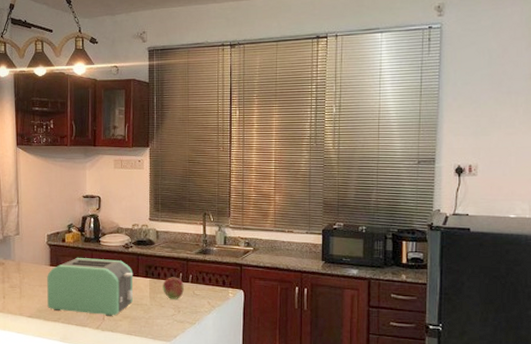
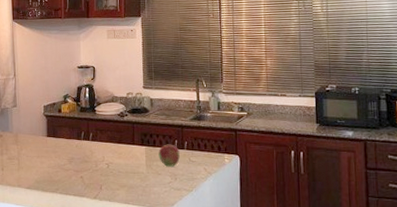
toaster: present [47,258,134,316] -> none [44,128,129,185]

